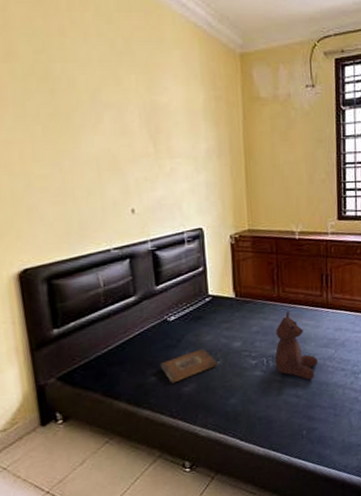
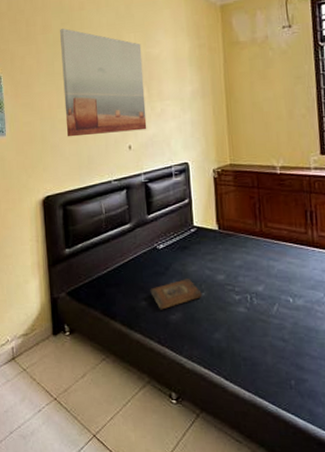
wall art: none [32,58,154,198] -> present [60,28,147,137]
teddy bear: present [274,311,318,380] -> none [258,247,305,324]

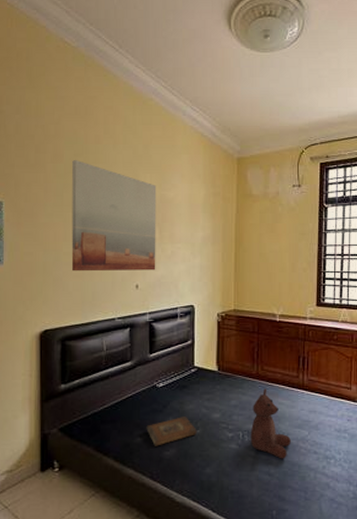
teddy bear: none [258,247,305,324] -> present [250,388,291,459]

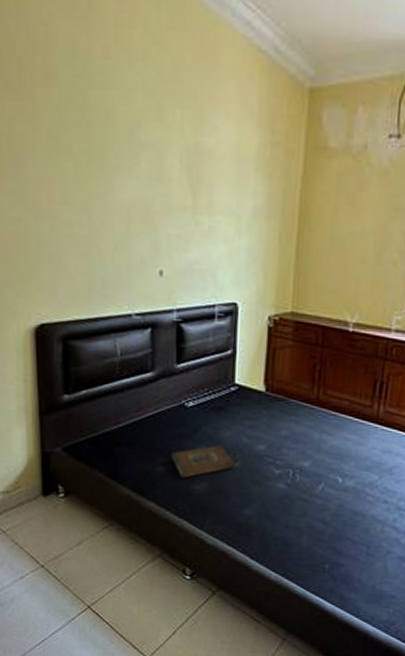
wall art: present [71,160,157,272] -> none [71,83,190,252]
teddy bear: present [250,388,291,459] -> none [302,418,355,506]

